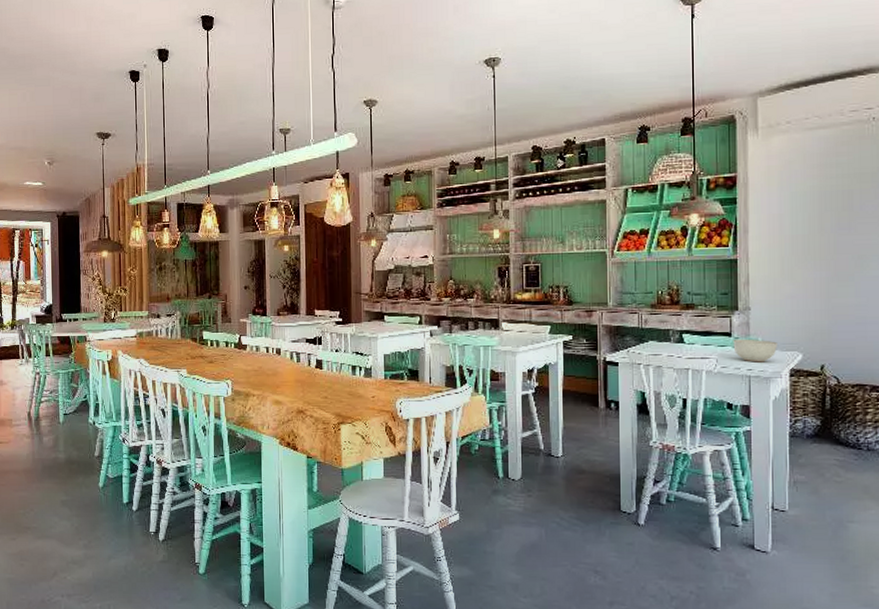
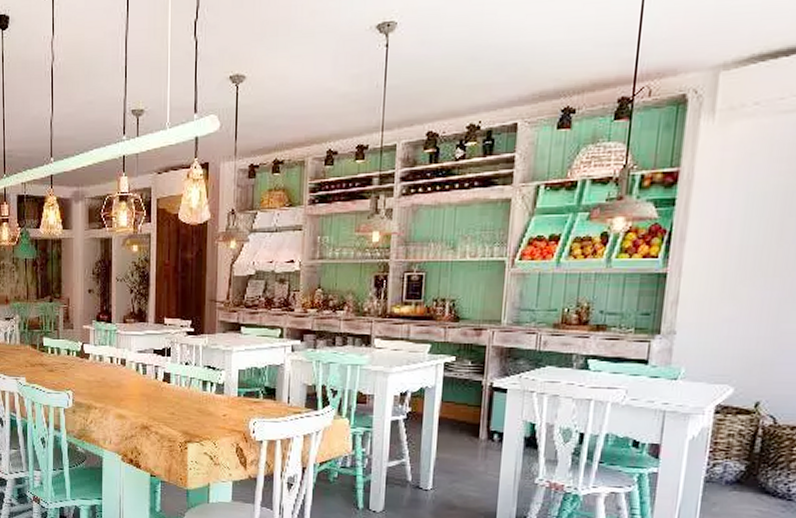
bowl: present [733,339,779,362] -> none [648,367,706,396]

